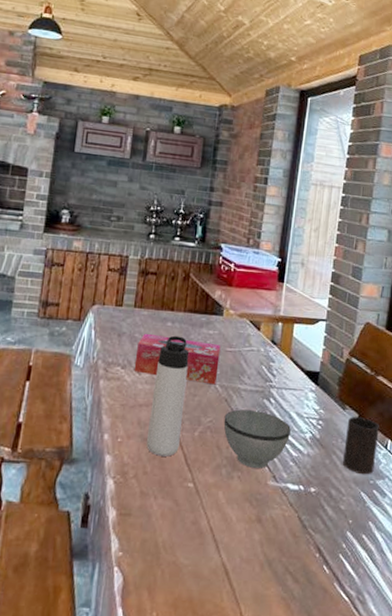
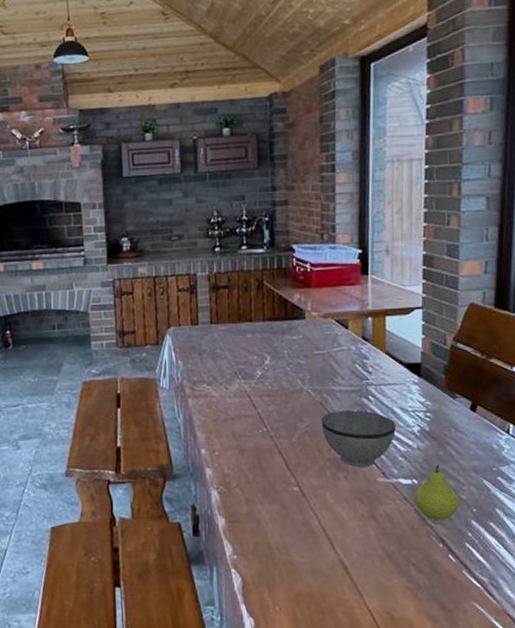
tissue box: present [134,333,221,385] -> none [219,347,309,390]
thermos bottle: present [146,335,190,457] -> none [243,346,278,465]
fruit: none [298,472,339,530] -> present [413,464,460,521]
cup: present [343,417,379,475] -> none [459,404,498,463]

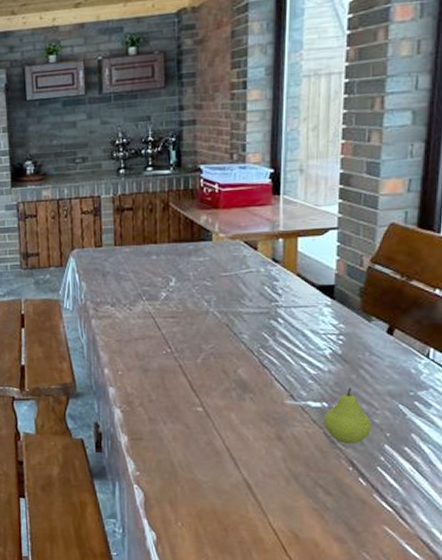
bowl: present [321,410,396,467] -> none [227,332,306,389]

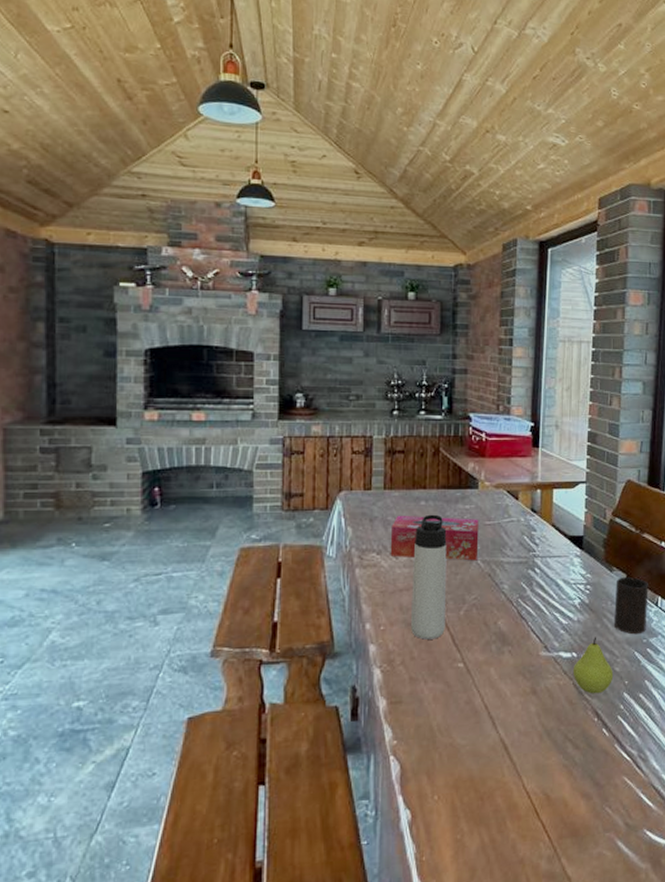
tissue box: none [123,269,215,312] -> present [390,515,479,561]
thermos bottle: none [147,267,182,385] -> present [410,514,447,640]
cup: none [373,327,417,387] -> present [614,577,648,635]

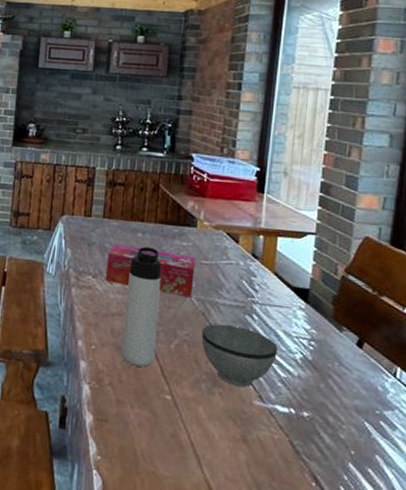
bowl: none [489,582,558,641] -> present [201,324,278,387]
fruit: present [572,637,614,694] -> none [289,397,338,458]
cup: present [614,577,648,635] -> none [341,339,385,404]

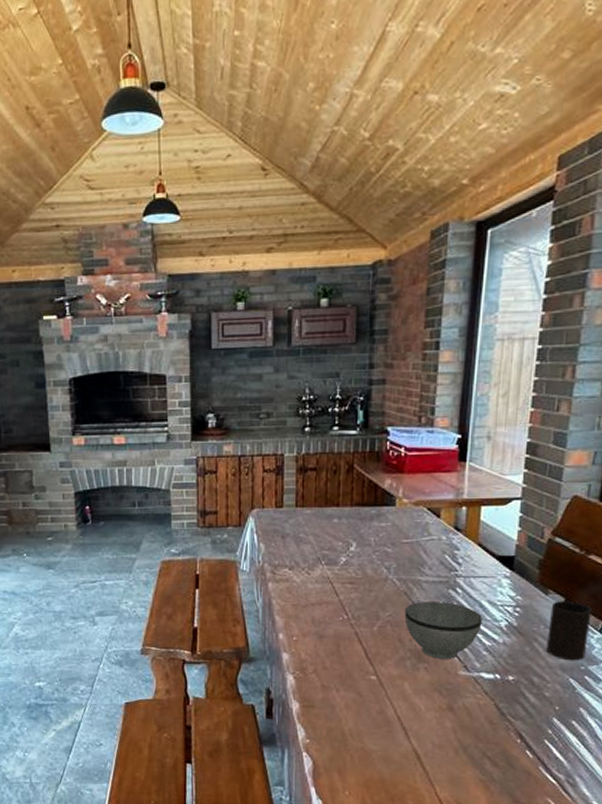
tissue box: present [105,243,195,298] -> none [302,532,395,579]
thermos bottle: present [120,246,162,367] -> none [322,532,361,652]
cup: none [341,339,385,404] -> present [547,601,592,661]

